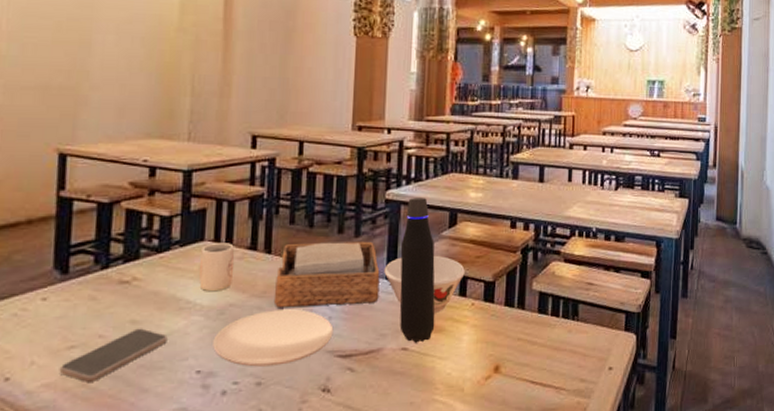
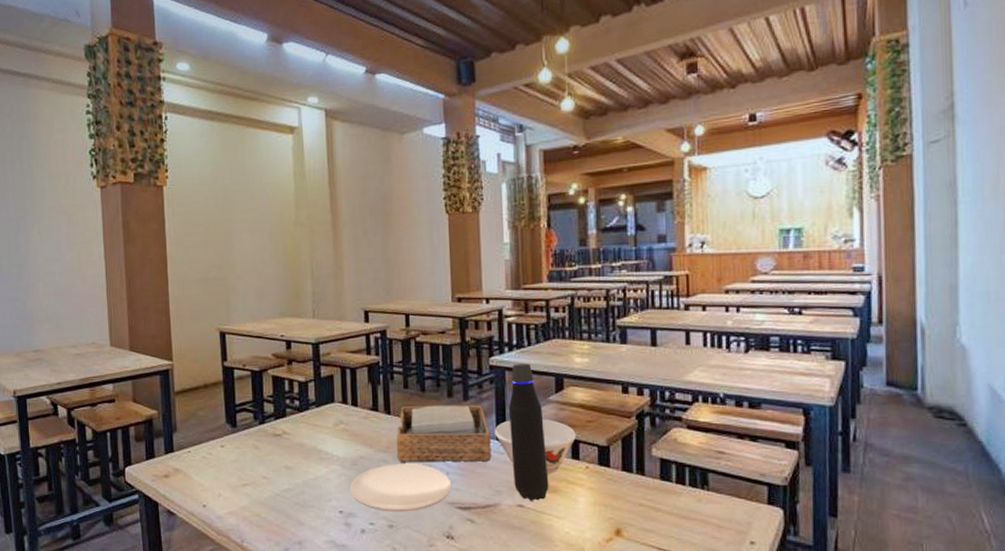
mobile phone: present [59,328,168,382] -> none [238,473,314,513]
mug: present [198,243,235,292] -> none [332,404,361,446]

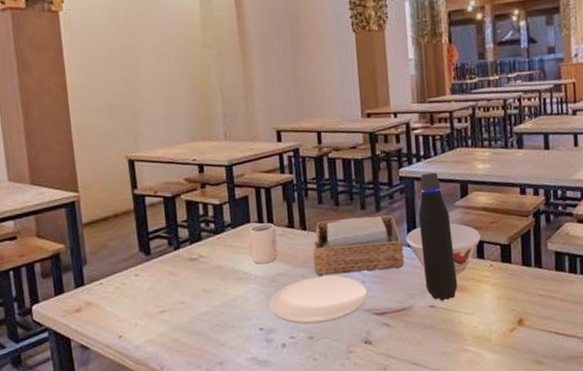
mug: none [332,404,361,446] -> present [249,223,278,264]

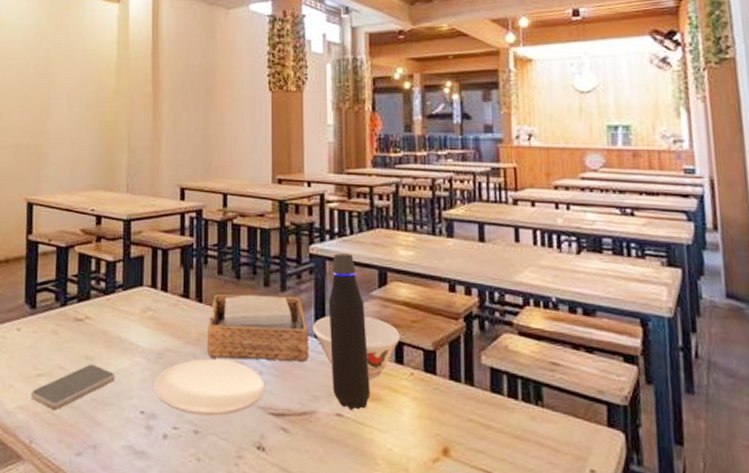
mobile phone: none [156,295,233,338] -> present [30,364,115,409]
mug: present [249,223,278,264] -> none [139,289,170,336]

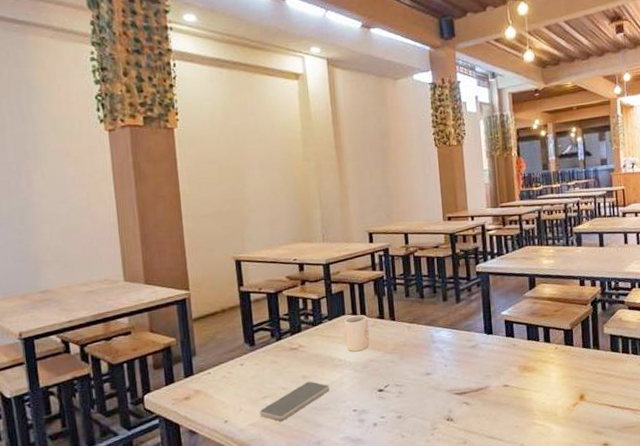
mug: none [139,289,170,336] -> present [344,315,370,352]
plate: present [154,359,265,416] -> none [362,360,450,405]
napkin holder: present [206,294,309,362] -> none [401,305,481,360]
bowl: present [313,315,400,379] -> none [482,312,547,357]
water bottle: present [328,253,371,410] -> none [493,268,528,381]

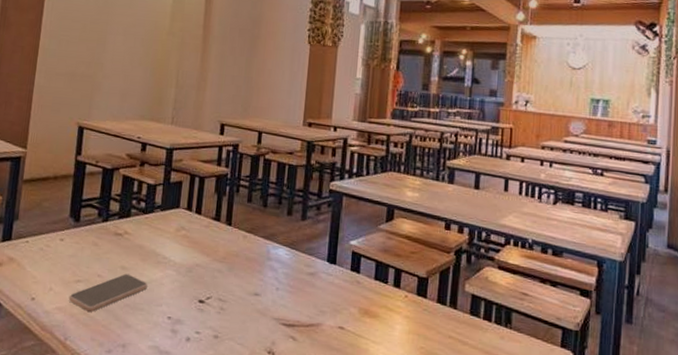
mug: present [344,315,370,352] -> none [174,211,202,252]

